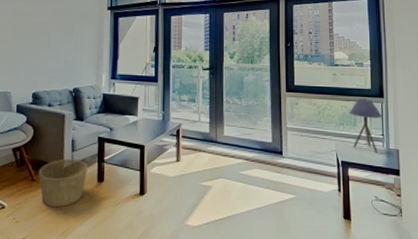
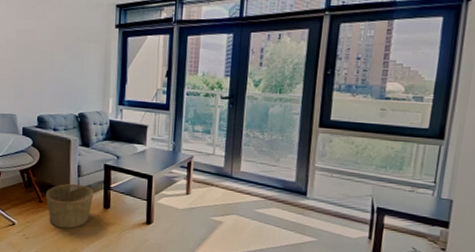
table lamp: present [349,98,383,153] -> none [394,138,439,202]

